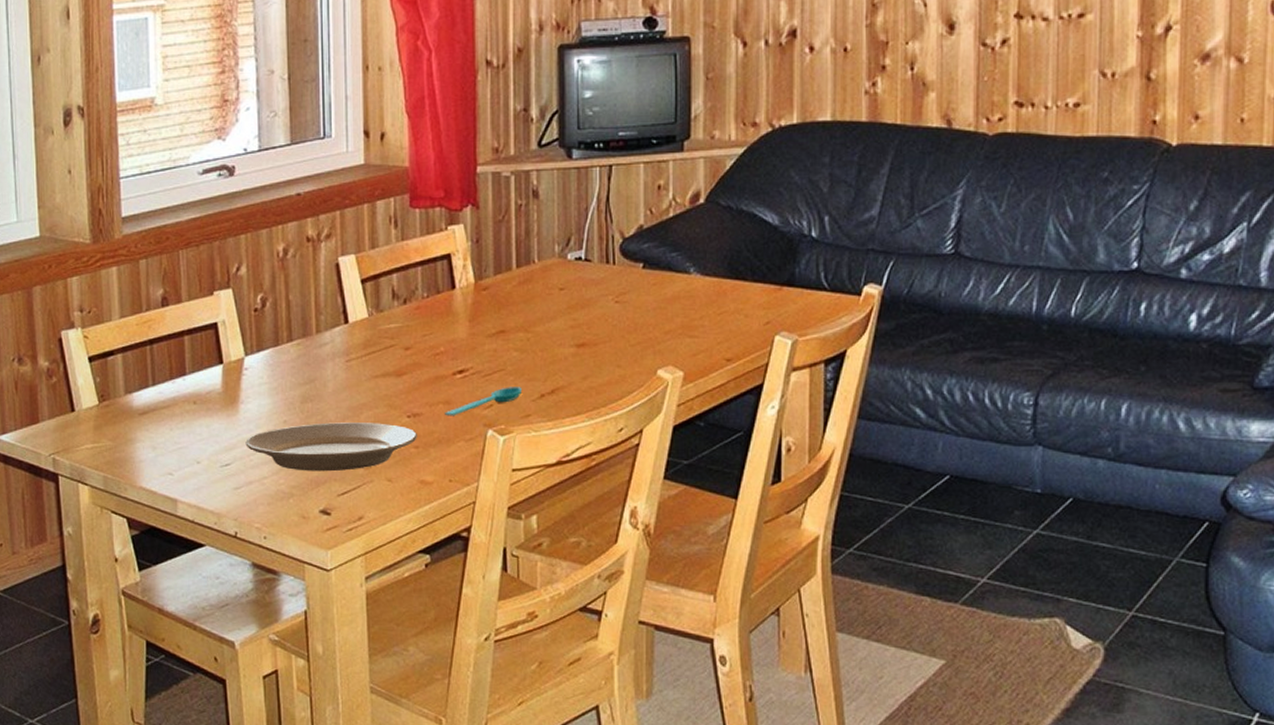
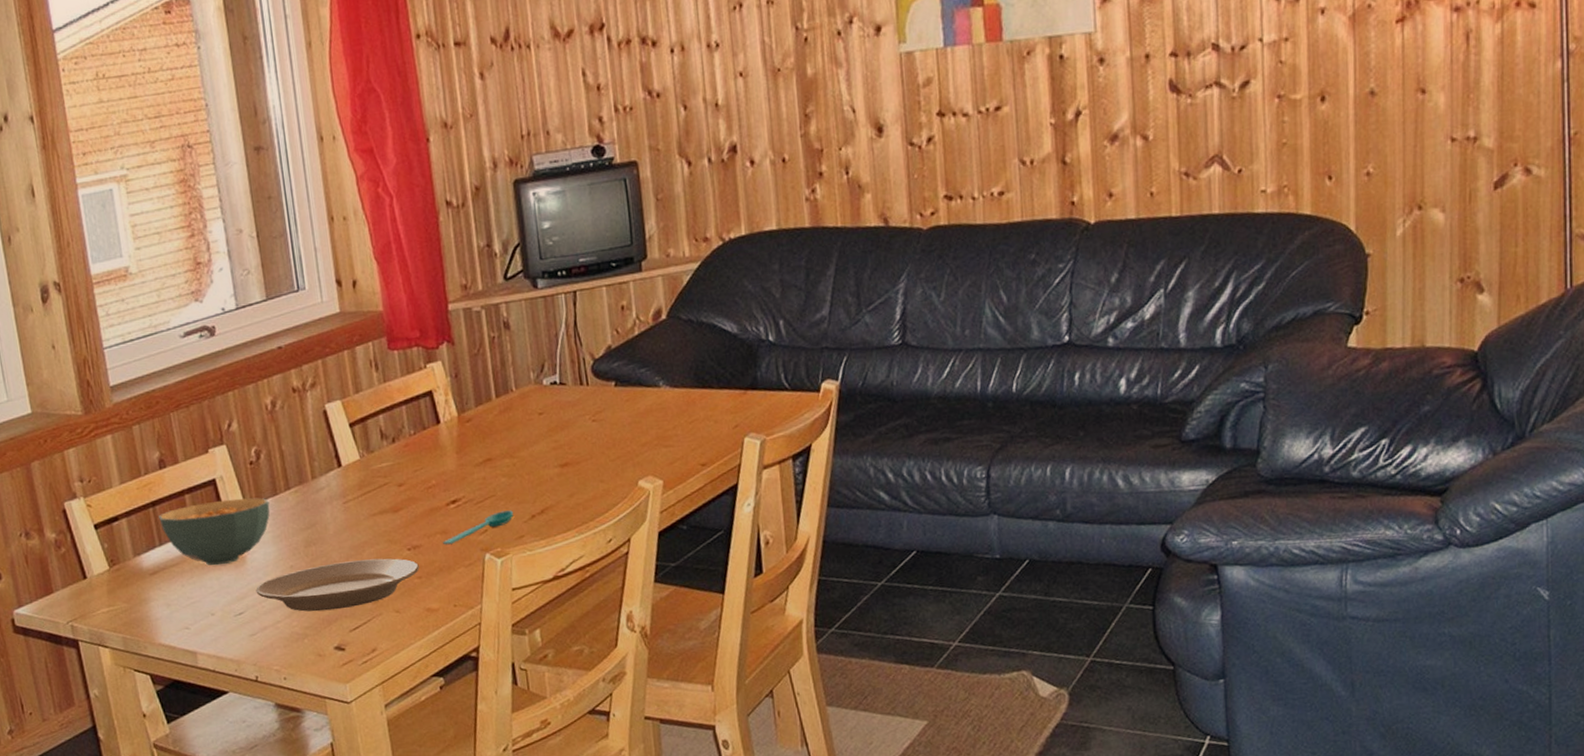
cereal bowl: none [155,345,270,412] -> present [159,498,270,566]

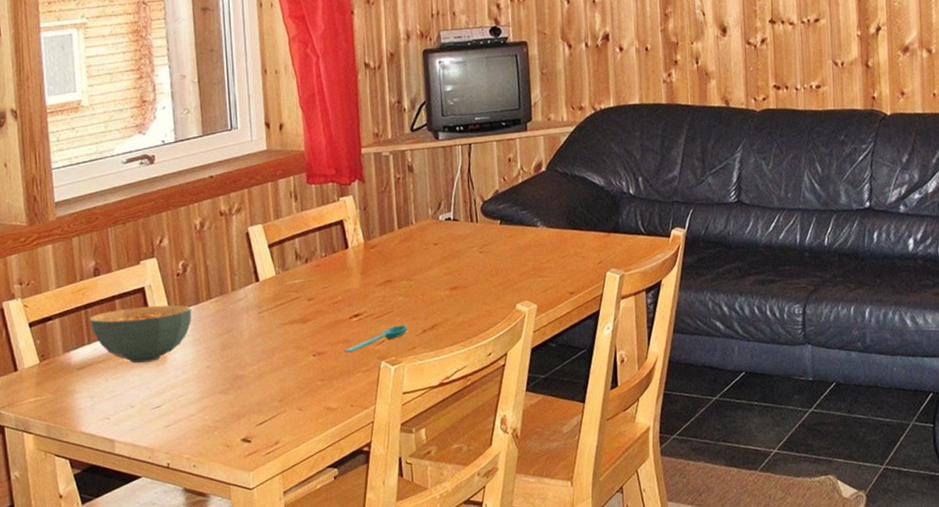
plate: present [256,558,419,612] -> none [173,362,322,408]

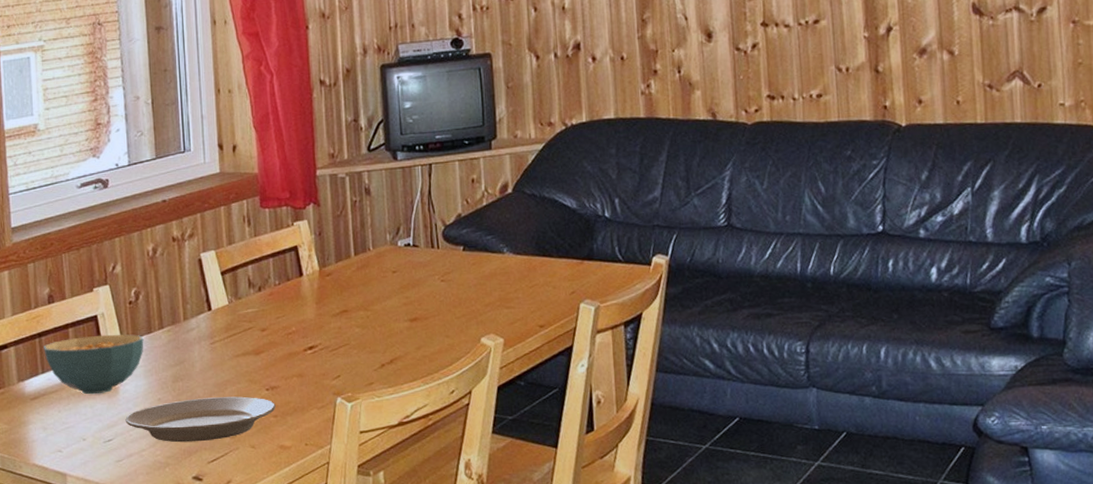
plate: none [173,362,322,408] -> present [125,396,276,443]
spoon: present [344,325,408,353] -> none [299,358,365,388]

